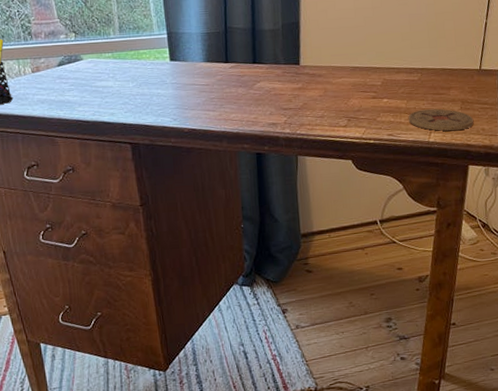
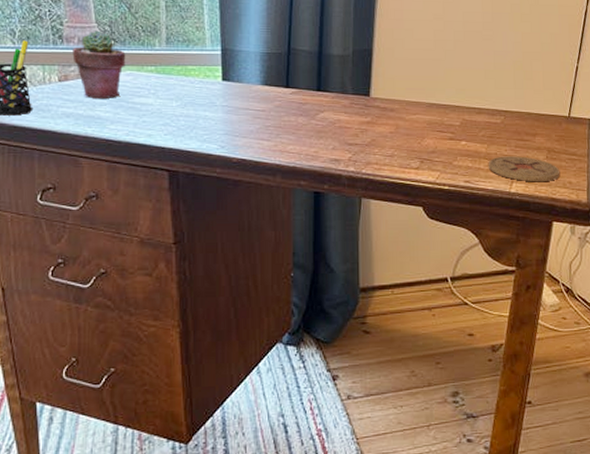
potted succulent: none [41,25,87,85] -> present [72,30,126,98]

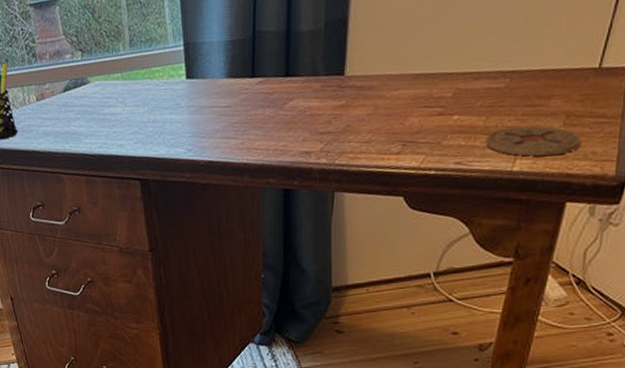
potted succulent: present [72,30,126,98] -> none [46,42,94,114]

